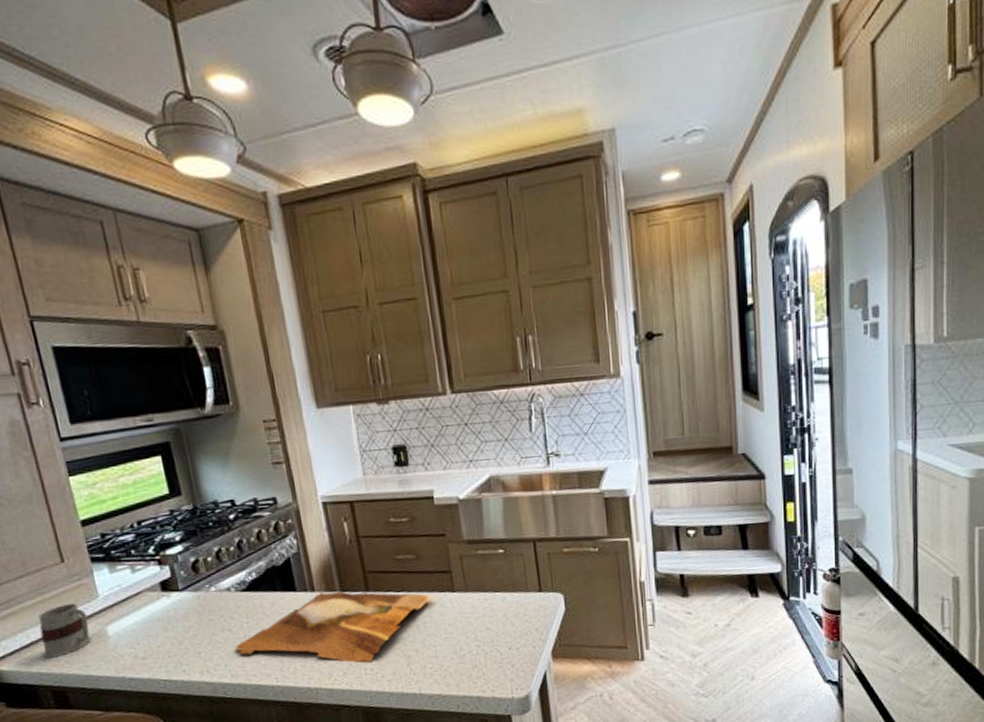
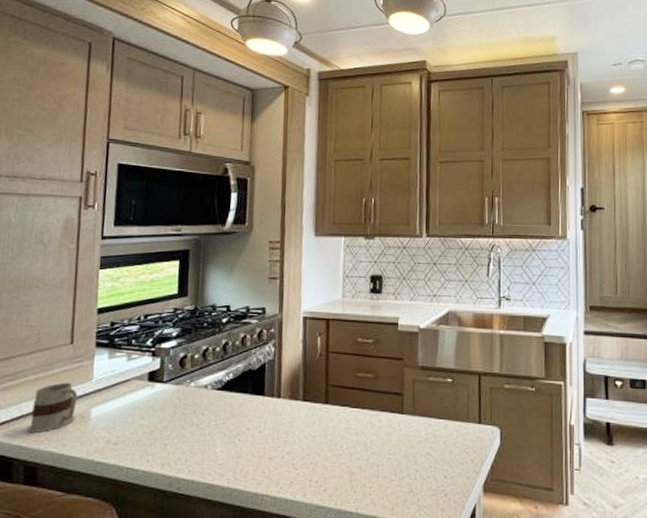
cutting board: present [234,591,436,664] -> none [197,399,386,476]

